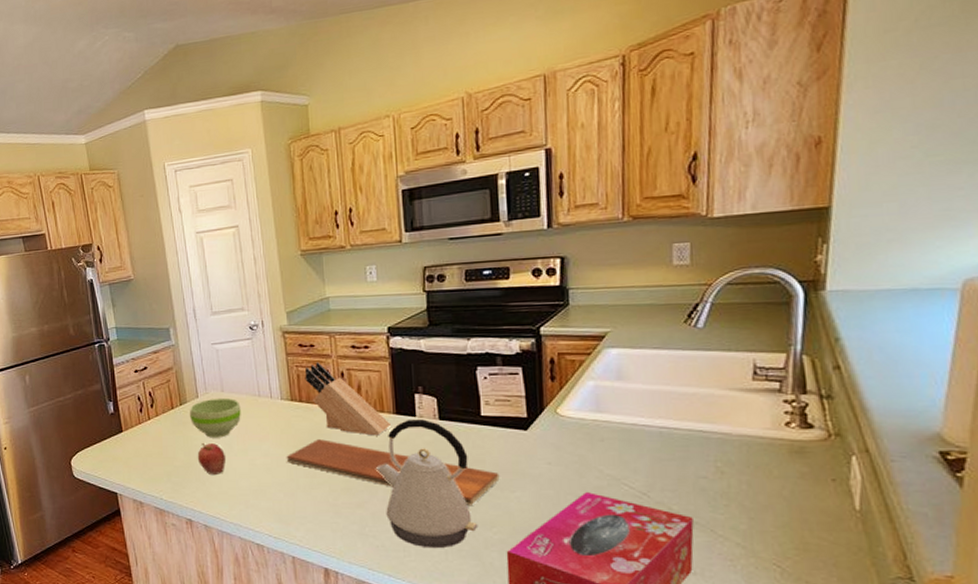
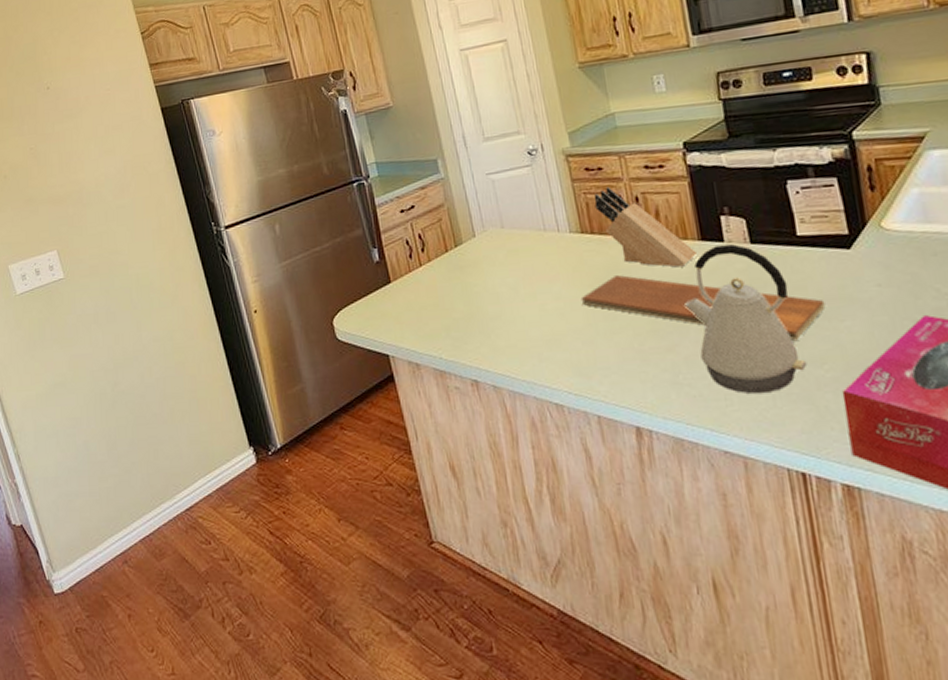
bowl: present [190,397,241,438] -> none [466,234,526,283]
fruit: present [197,442,227,474] -> none [478,288,513,325]

